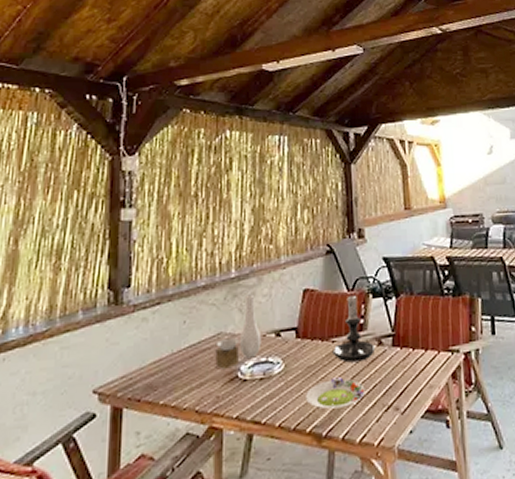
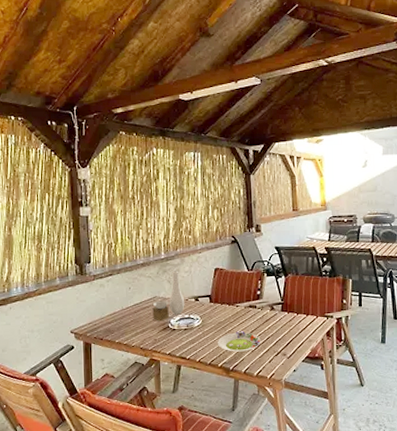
candle holder: present [332,292,376,363] -> none [237,271,269,321]

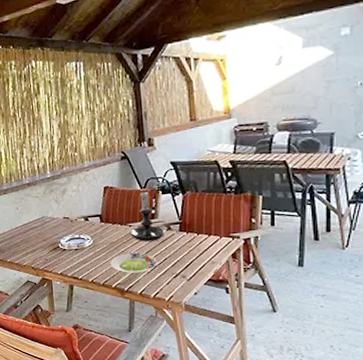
vase: present [152,271,185,321] -> none [41,190,75,241]
candle holder: none [237,271,269,321] -> present [130,189,166,242]

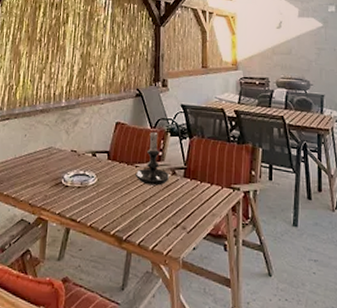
salad plate: present [110,251,157,273] -> none [112,195,159,220]

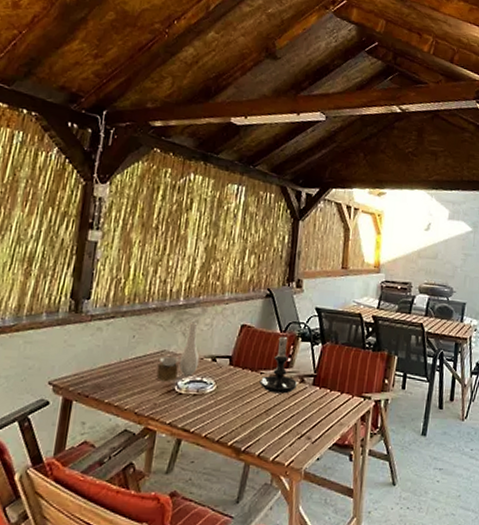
vase: none [45,121,82,176] -> present [156,321,200,382]

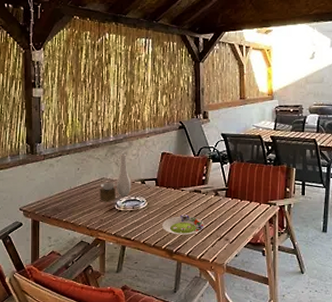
salad plate: none [231,403,284,430] -> present [162,215,204,235]
candle holder: present [259,333,298,394] -> none [182,157,213,205]

